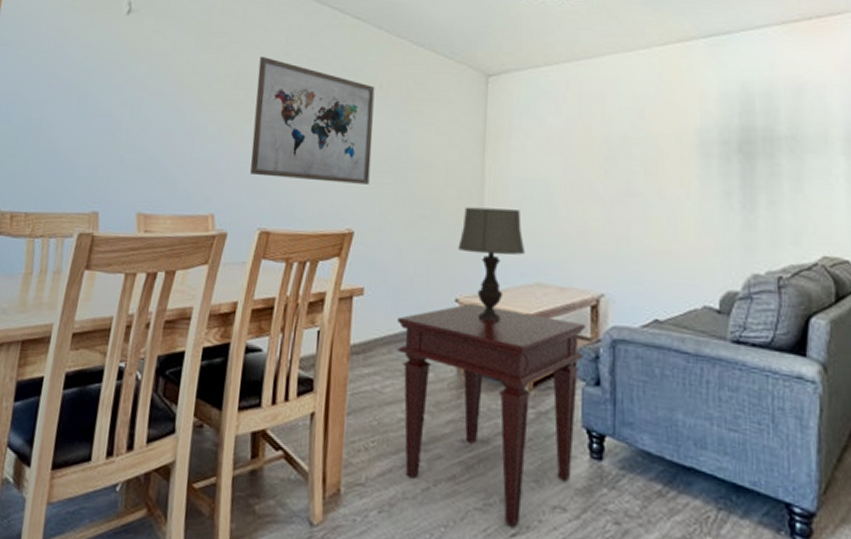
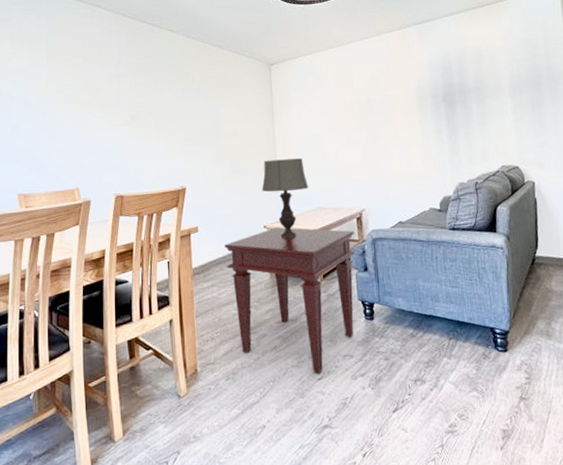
wall art: present [250,56,375,184] -> none [99,65,193,155]

